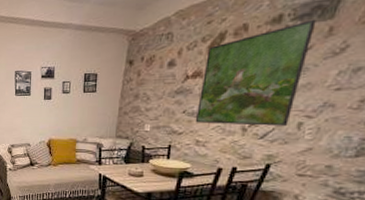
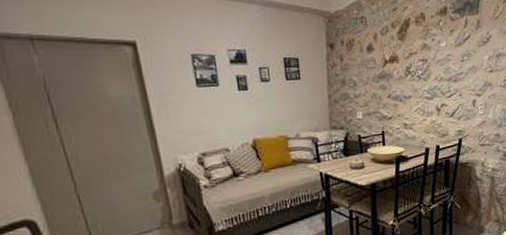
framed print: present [195,19,317,126] -> none [398,13,469,107]

